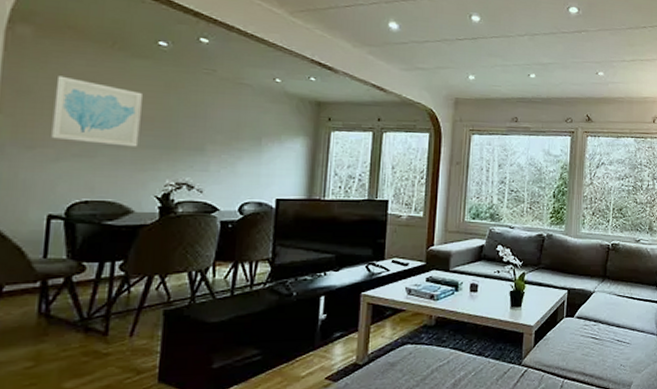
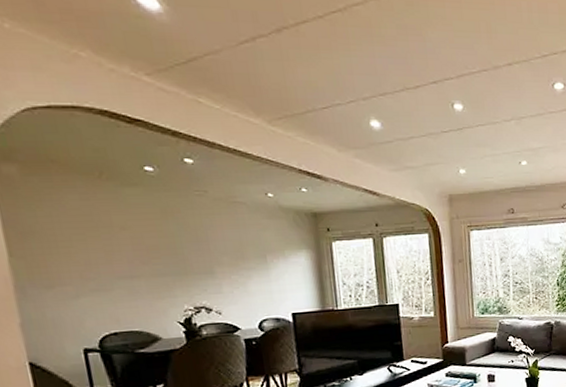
wall art: present [51,76,144,147] -> none [54,213,151,277]

